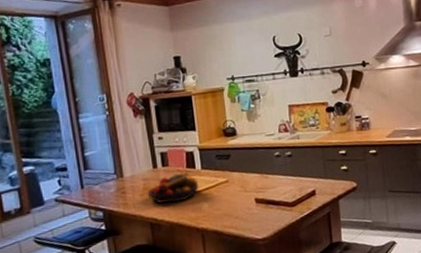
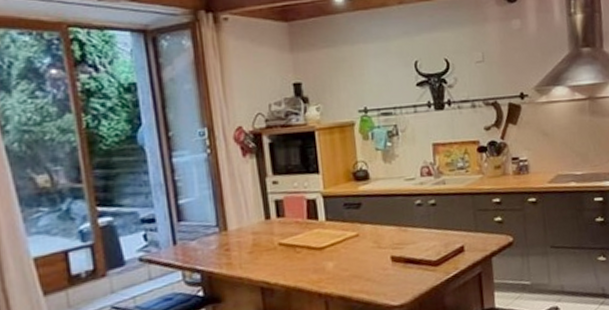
fruit bowl: present [147,172,199,204] -> none [257,224,323,263]

